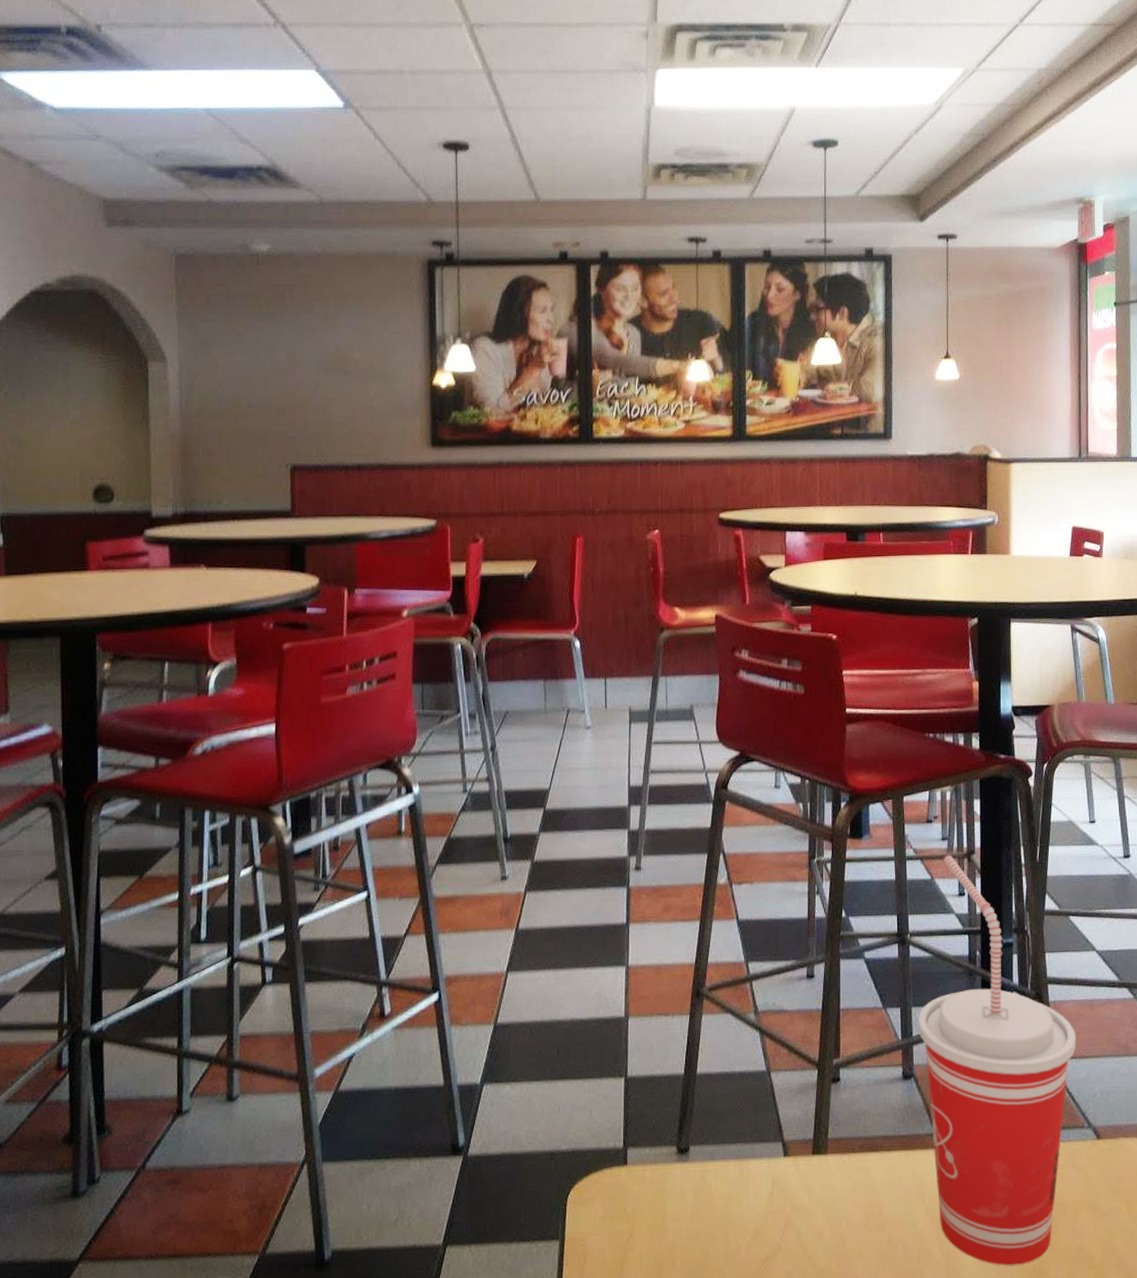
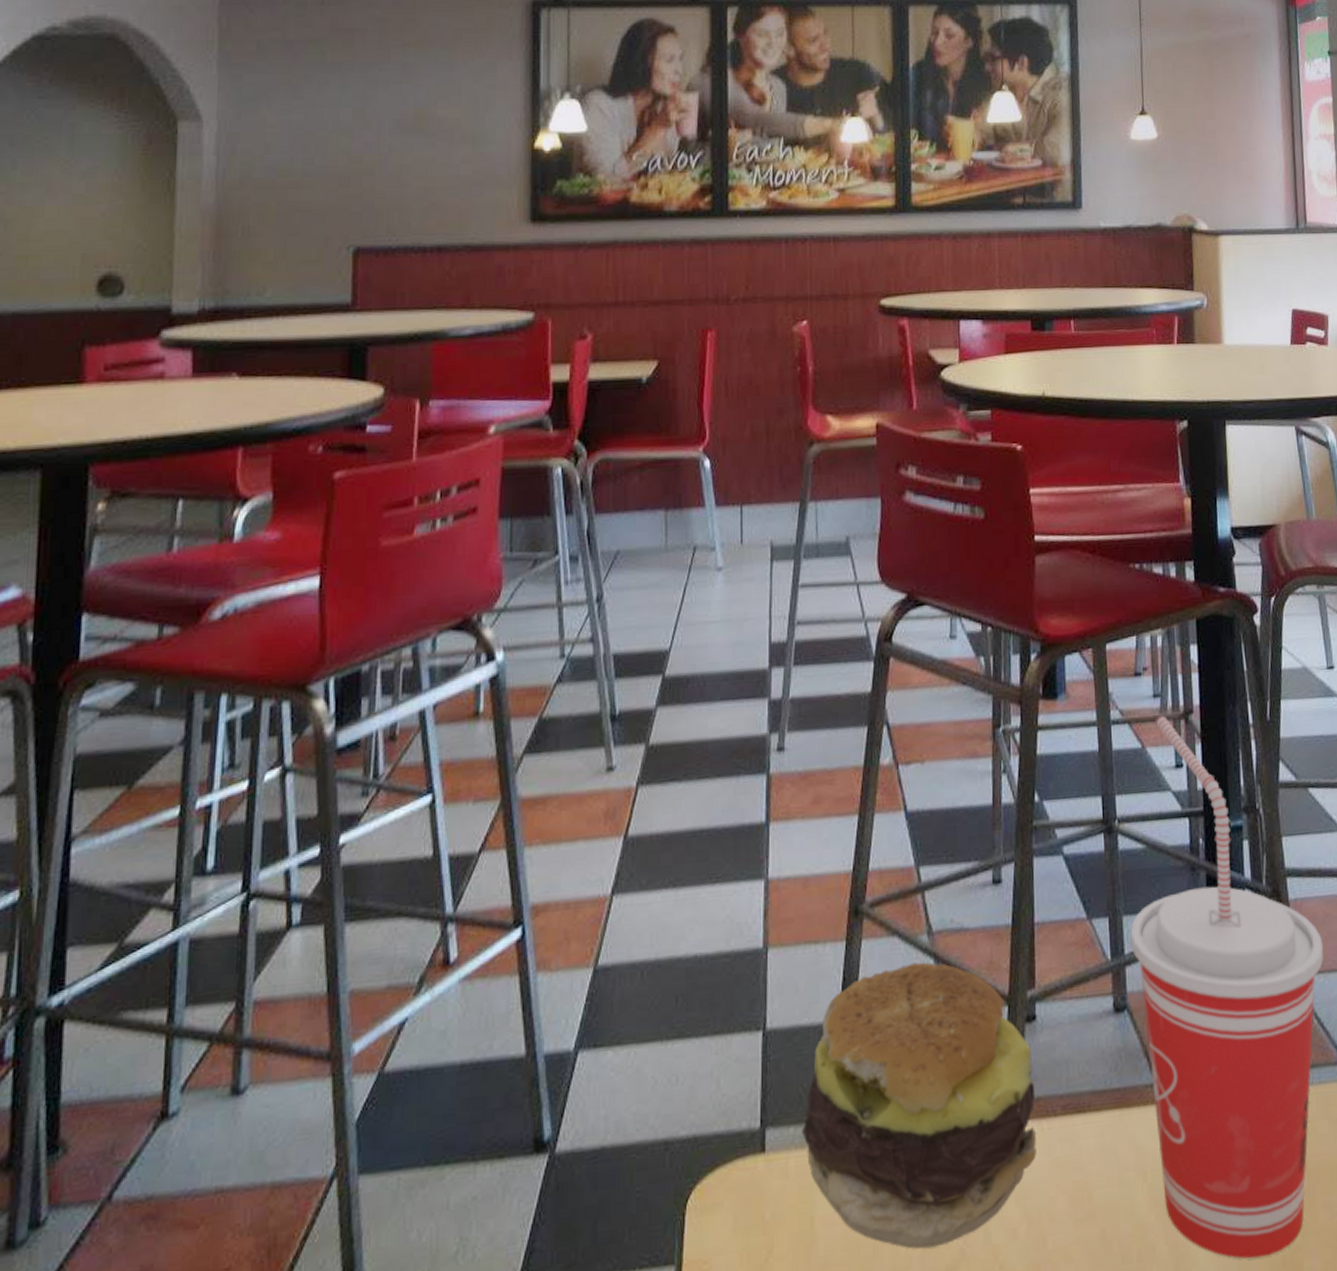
burger: none [655,1033,839,1242] -> present [802,962,1037,1250]

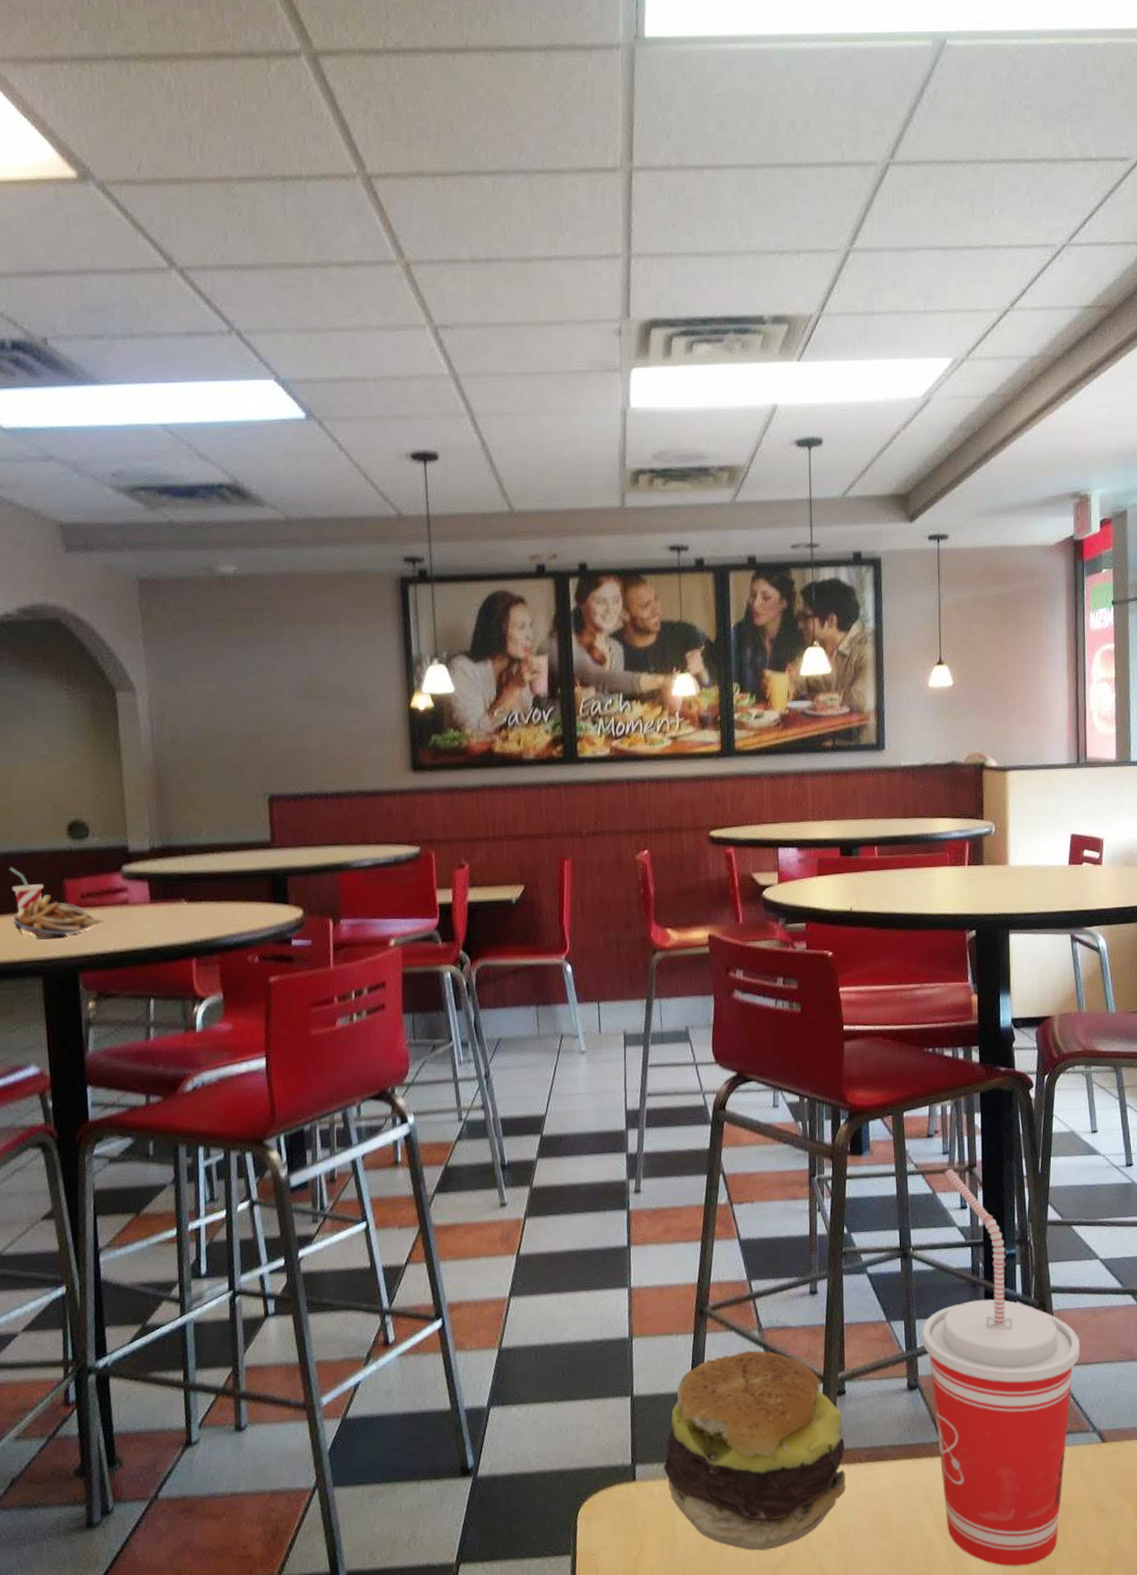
french fries: none [11,366,131,420] -> present [12,895,105,938]
beverage cup: none [15,330,58,384] -> present [9,867,44,910]

